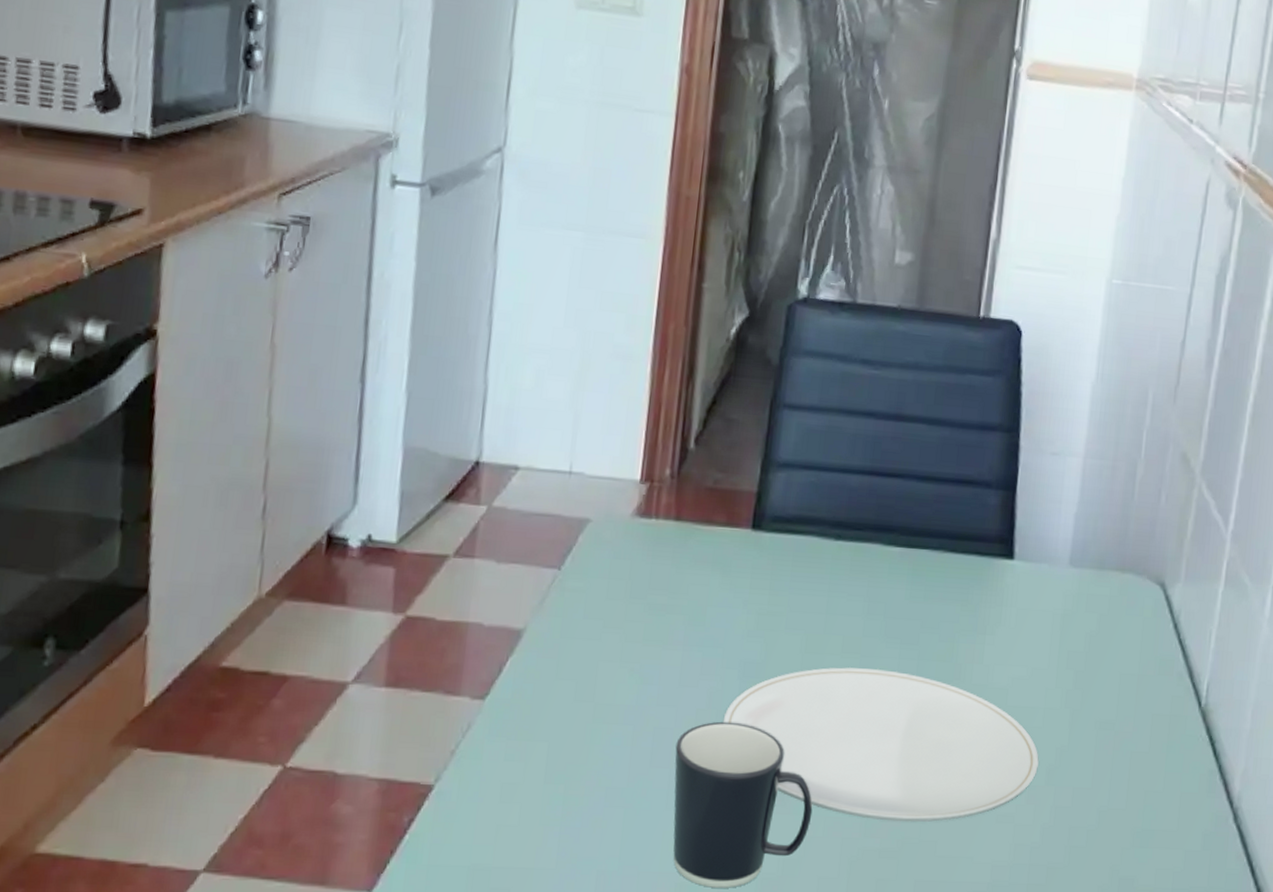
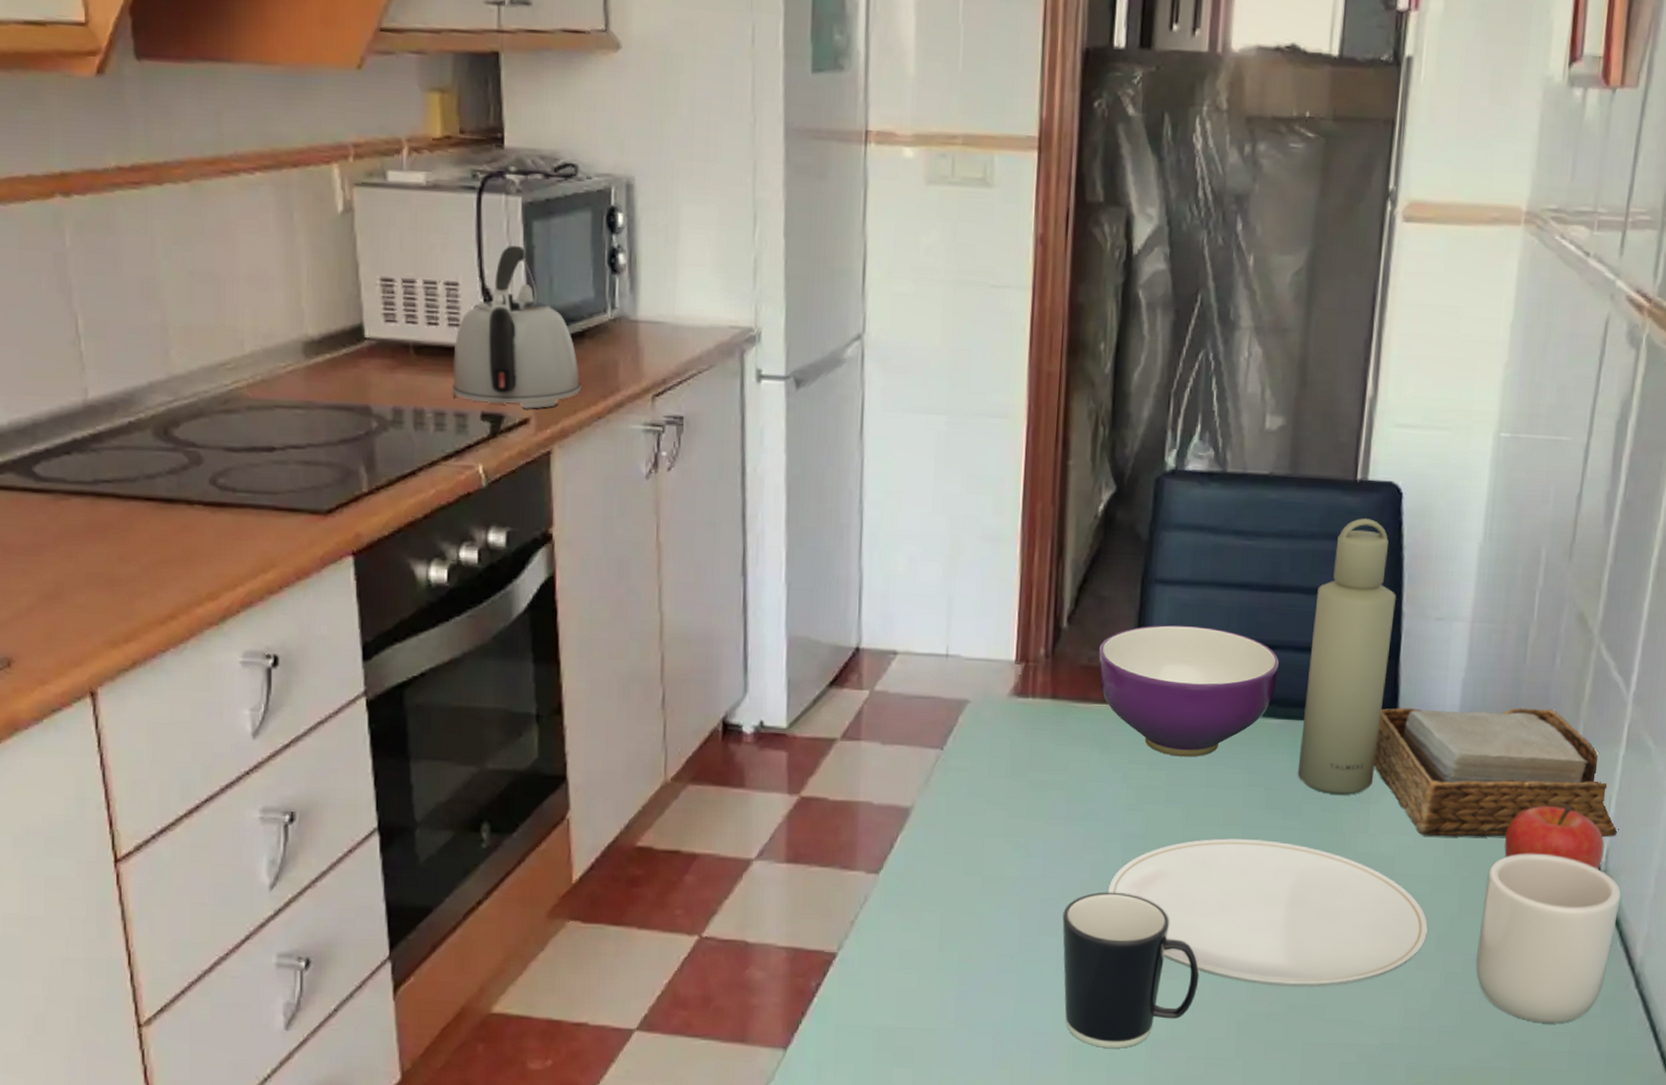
kettle: none [60,33,203,200] -> present [452,246,582,409]
bowl: none [723,449,902,584] -> present [1099,624,1280,757]
bottle: none [916,353,1014,625] -> present [1297,518,1396,795]
napkin holder: none [990,539,1219,672] -> present [1374,707,1619,838]
mug: none [1084,686,1221,859] -> present [1476,853,1621,1023]
fruit: none [1112,639,1205,704] -> present [1504,805,1605,870]

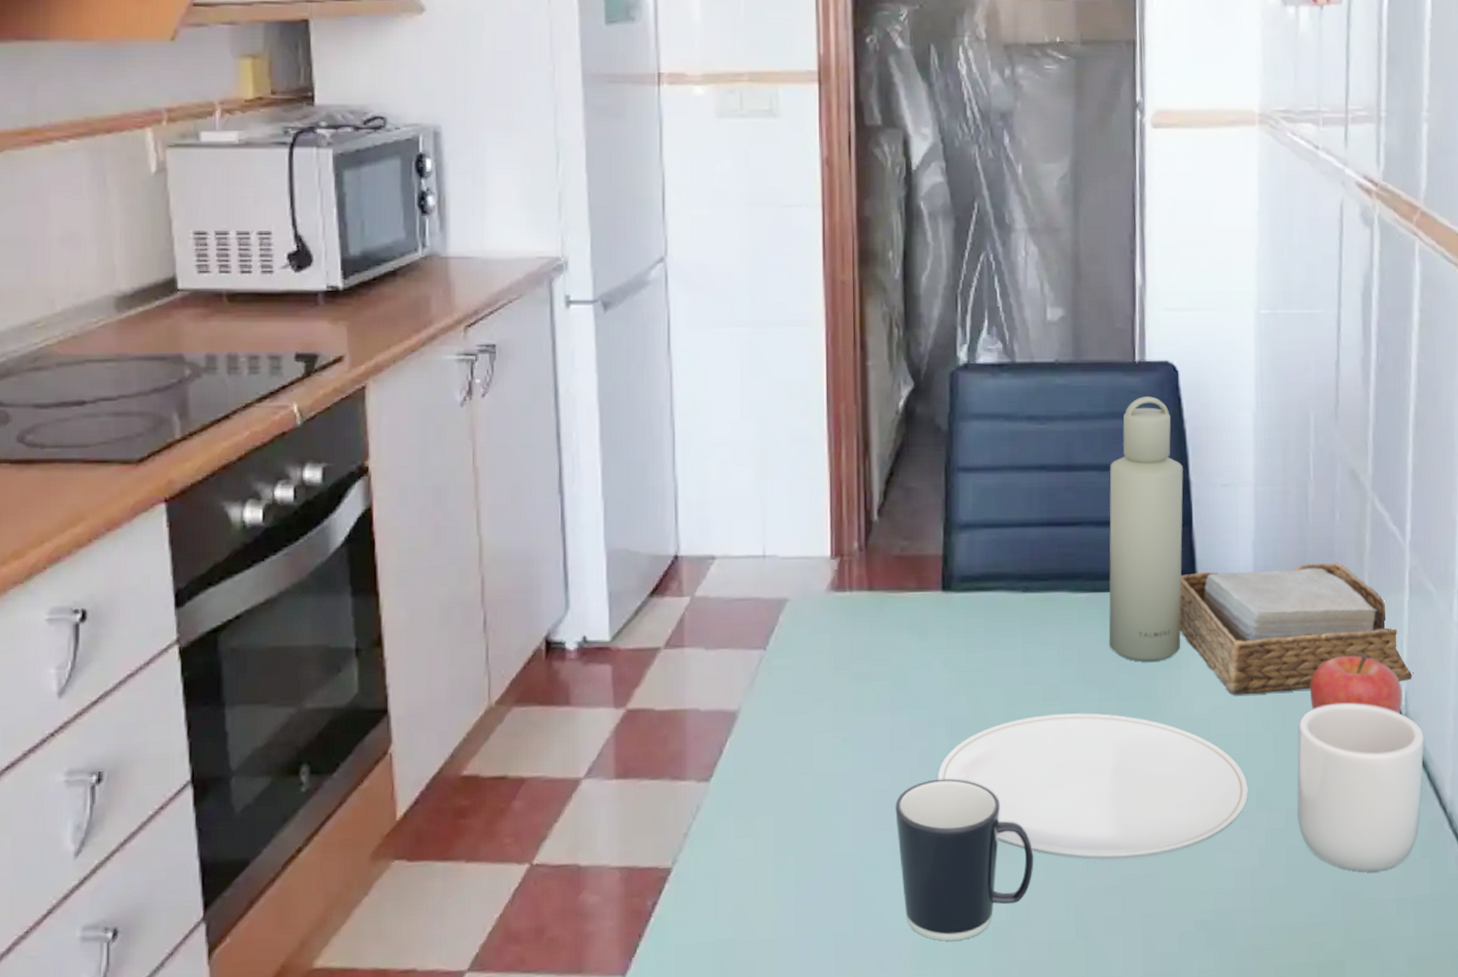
kettle: present [452,246,582,409] -> none [266,195,395,347]
bowl: present [1099,624,1280,757] -> none [910,509,1082,638]

